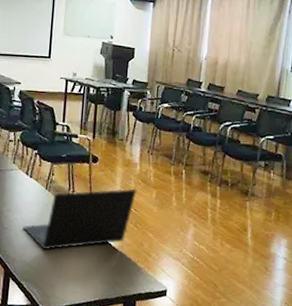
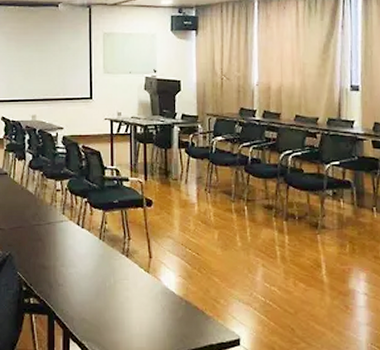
laptop: present [22,188,138,250] -> none [78,231,198,304]

